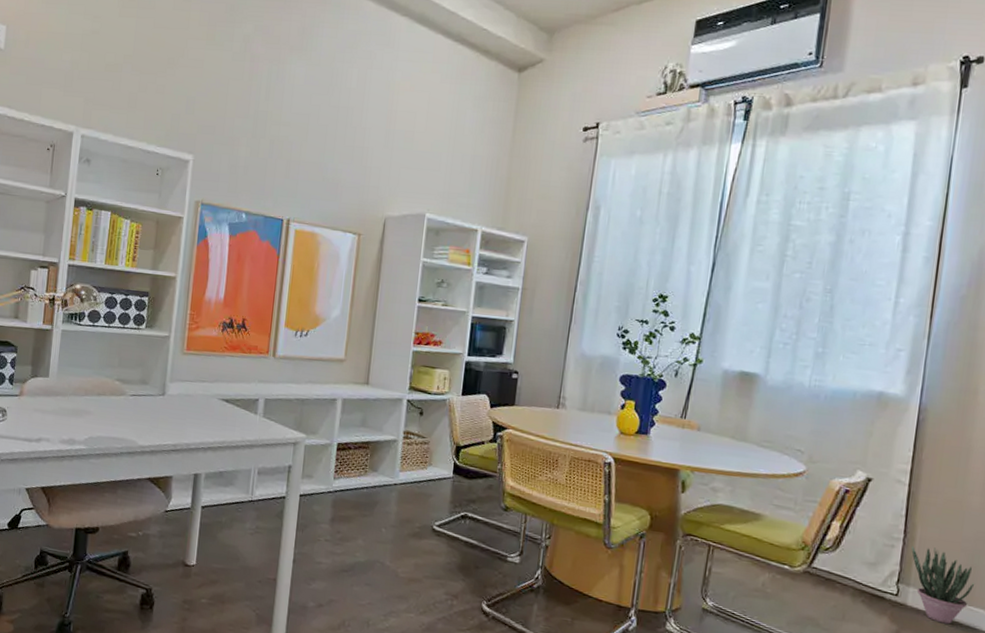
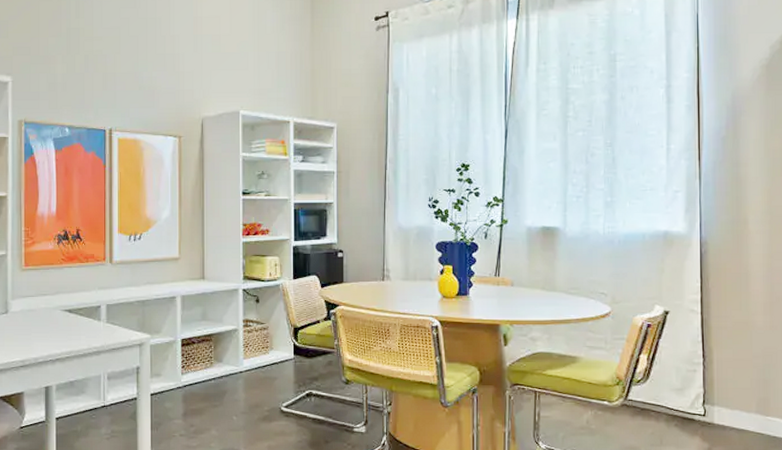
potted plant: present [911,546,974,625] -> none [711,367,768,436]

